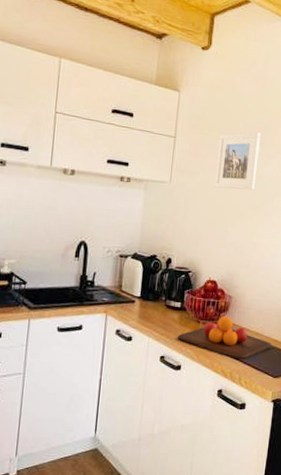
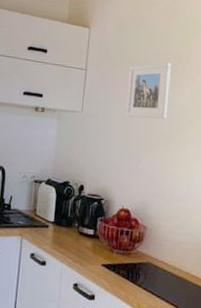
chopping board: present [178,316,271,360] -> none [91,246,191,296]

